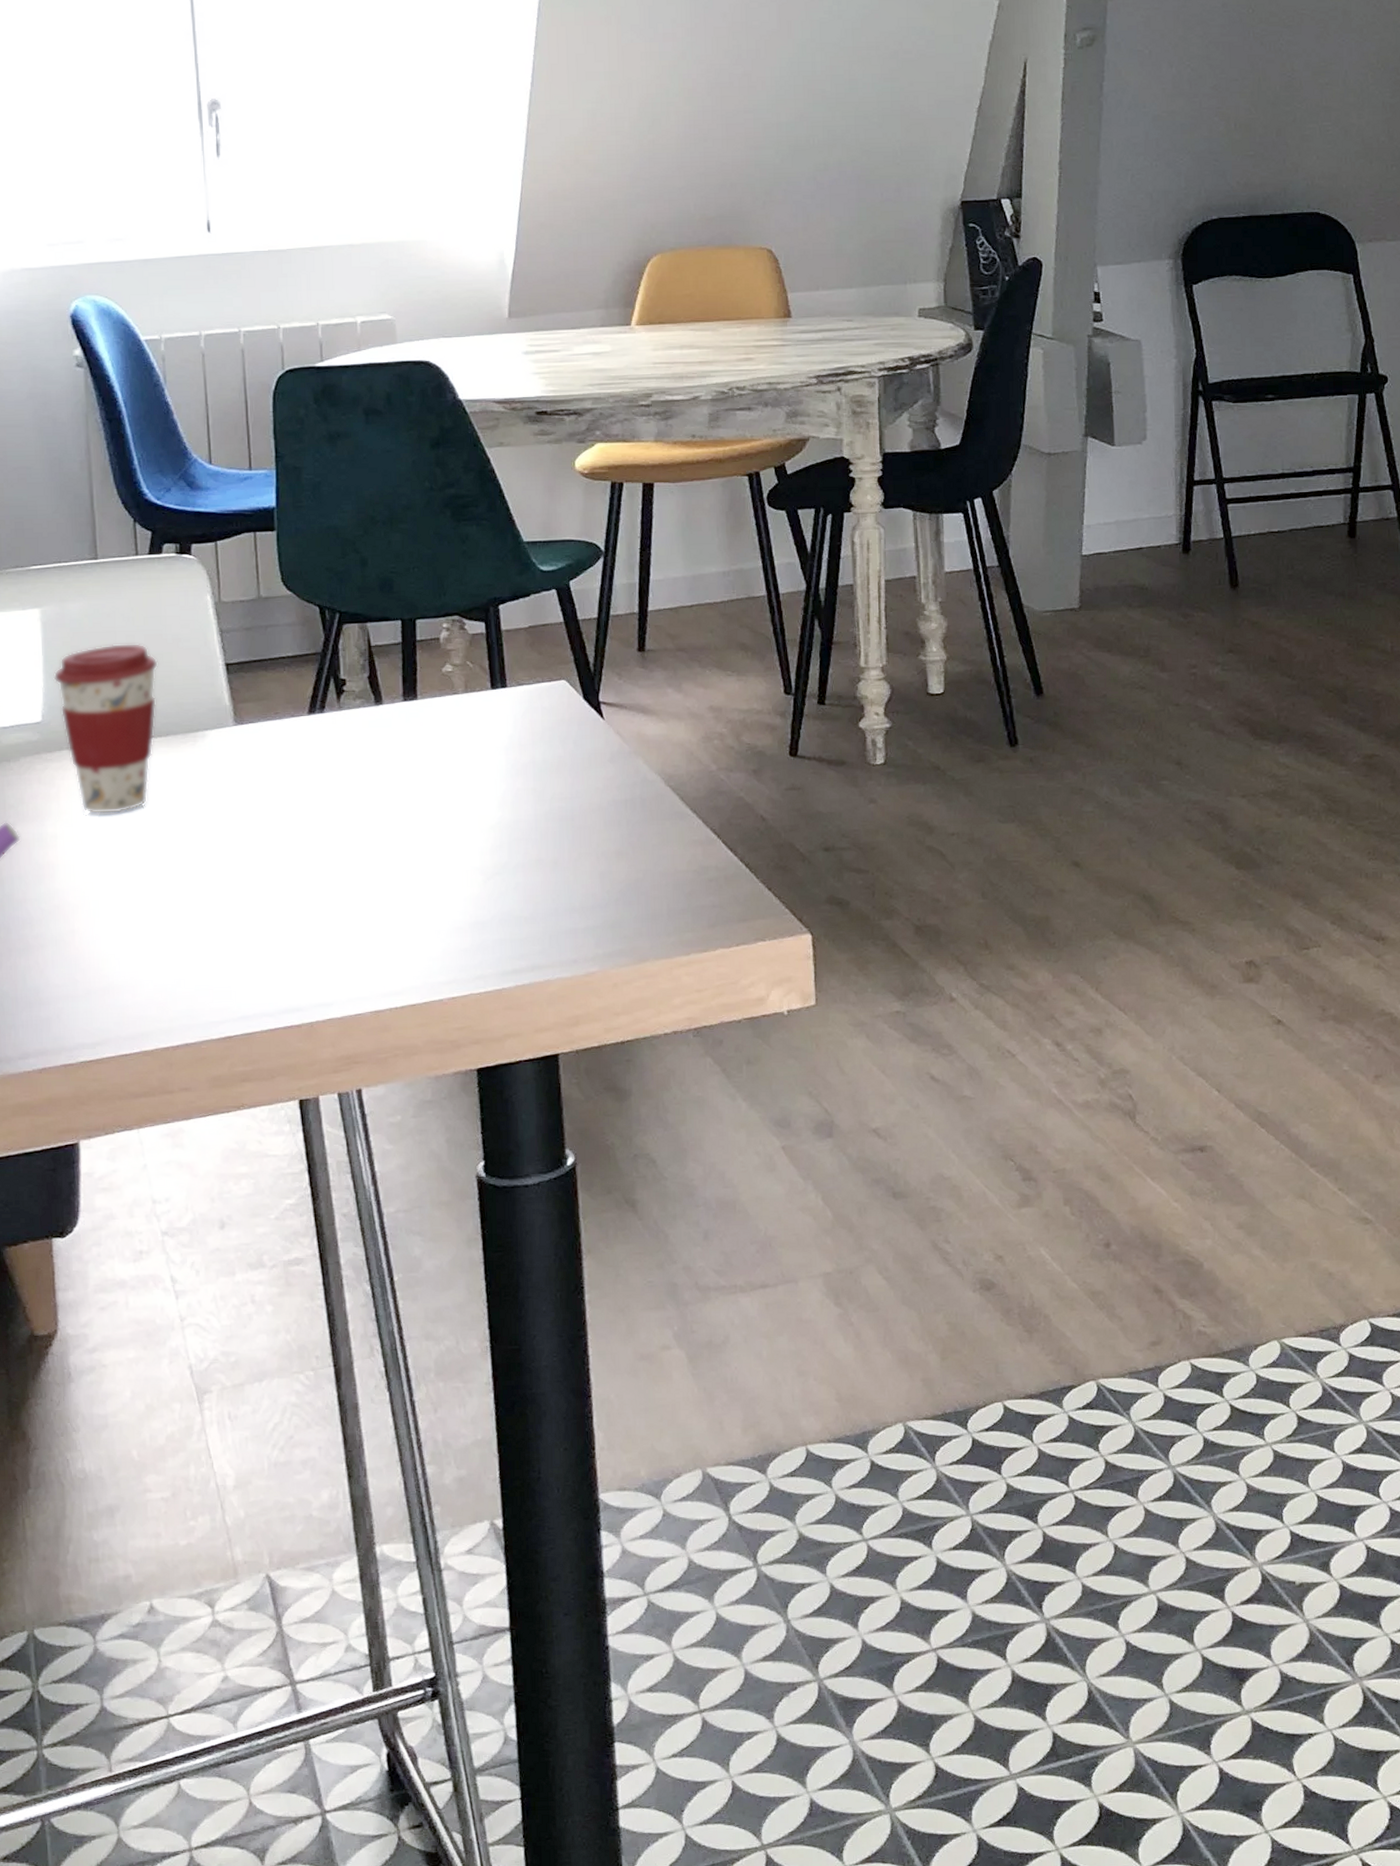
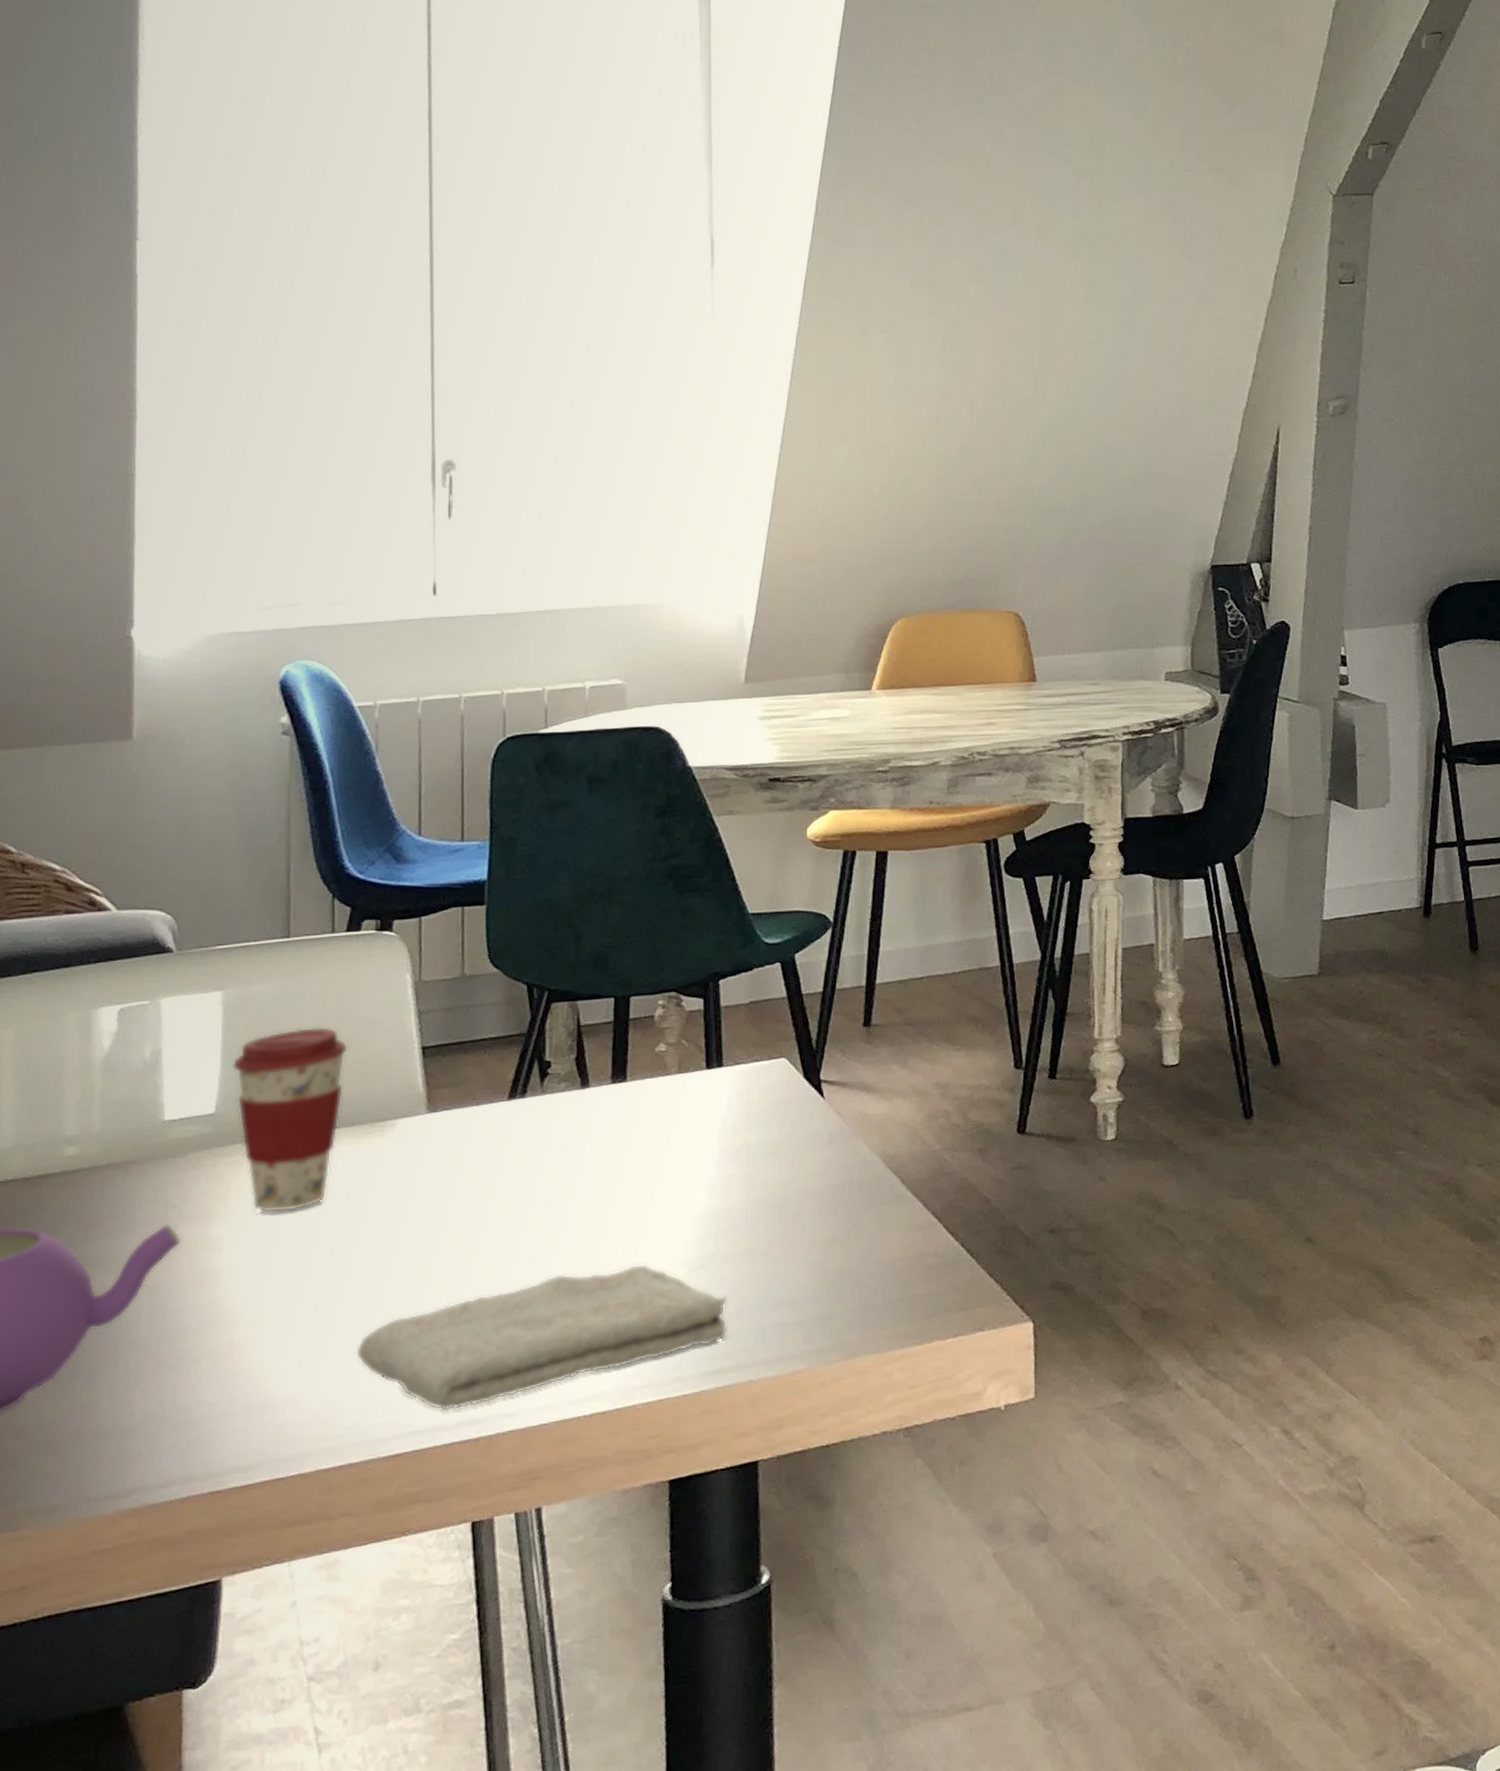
washcloth: none [184,869,524,999] -> present [355,1263,728,1412]

